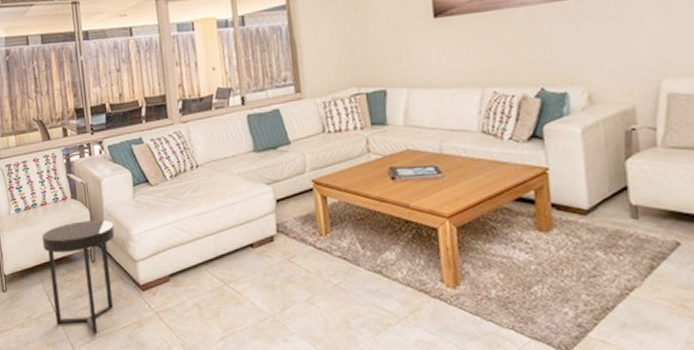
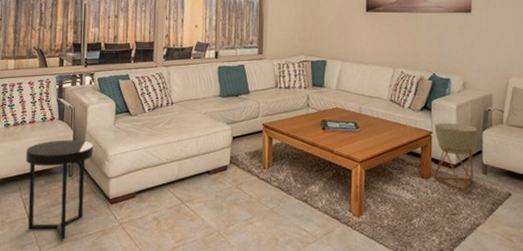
planter: none [550,152,619,243] -> present [434,123,478,190]

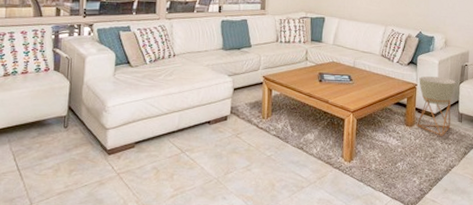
side table: present [26,140,94,240] -> none [16,91,91,192]

